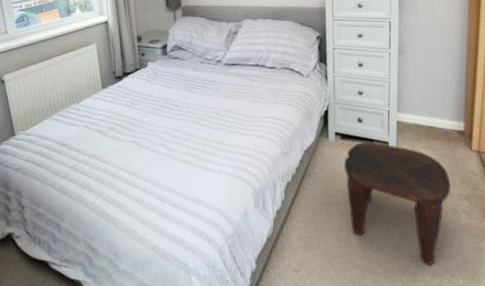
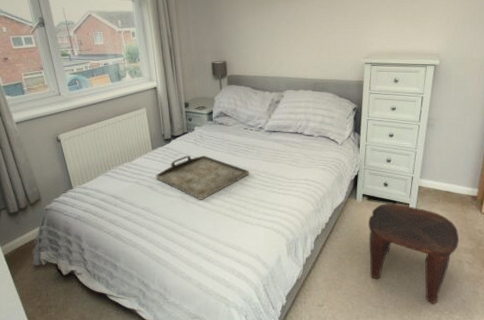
serving tray: none [105,93,208,145] -> present [155,155,249,200]

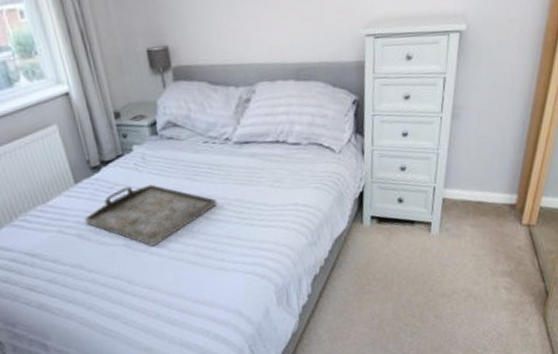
stool: present [368,203,459,303] -> none [380,223,494,342]

